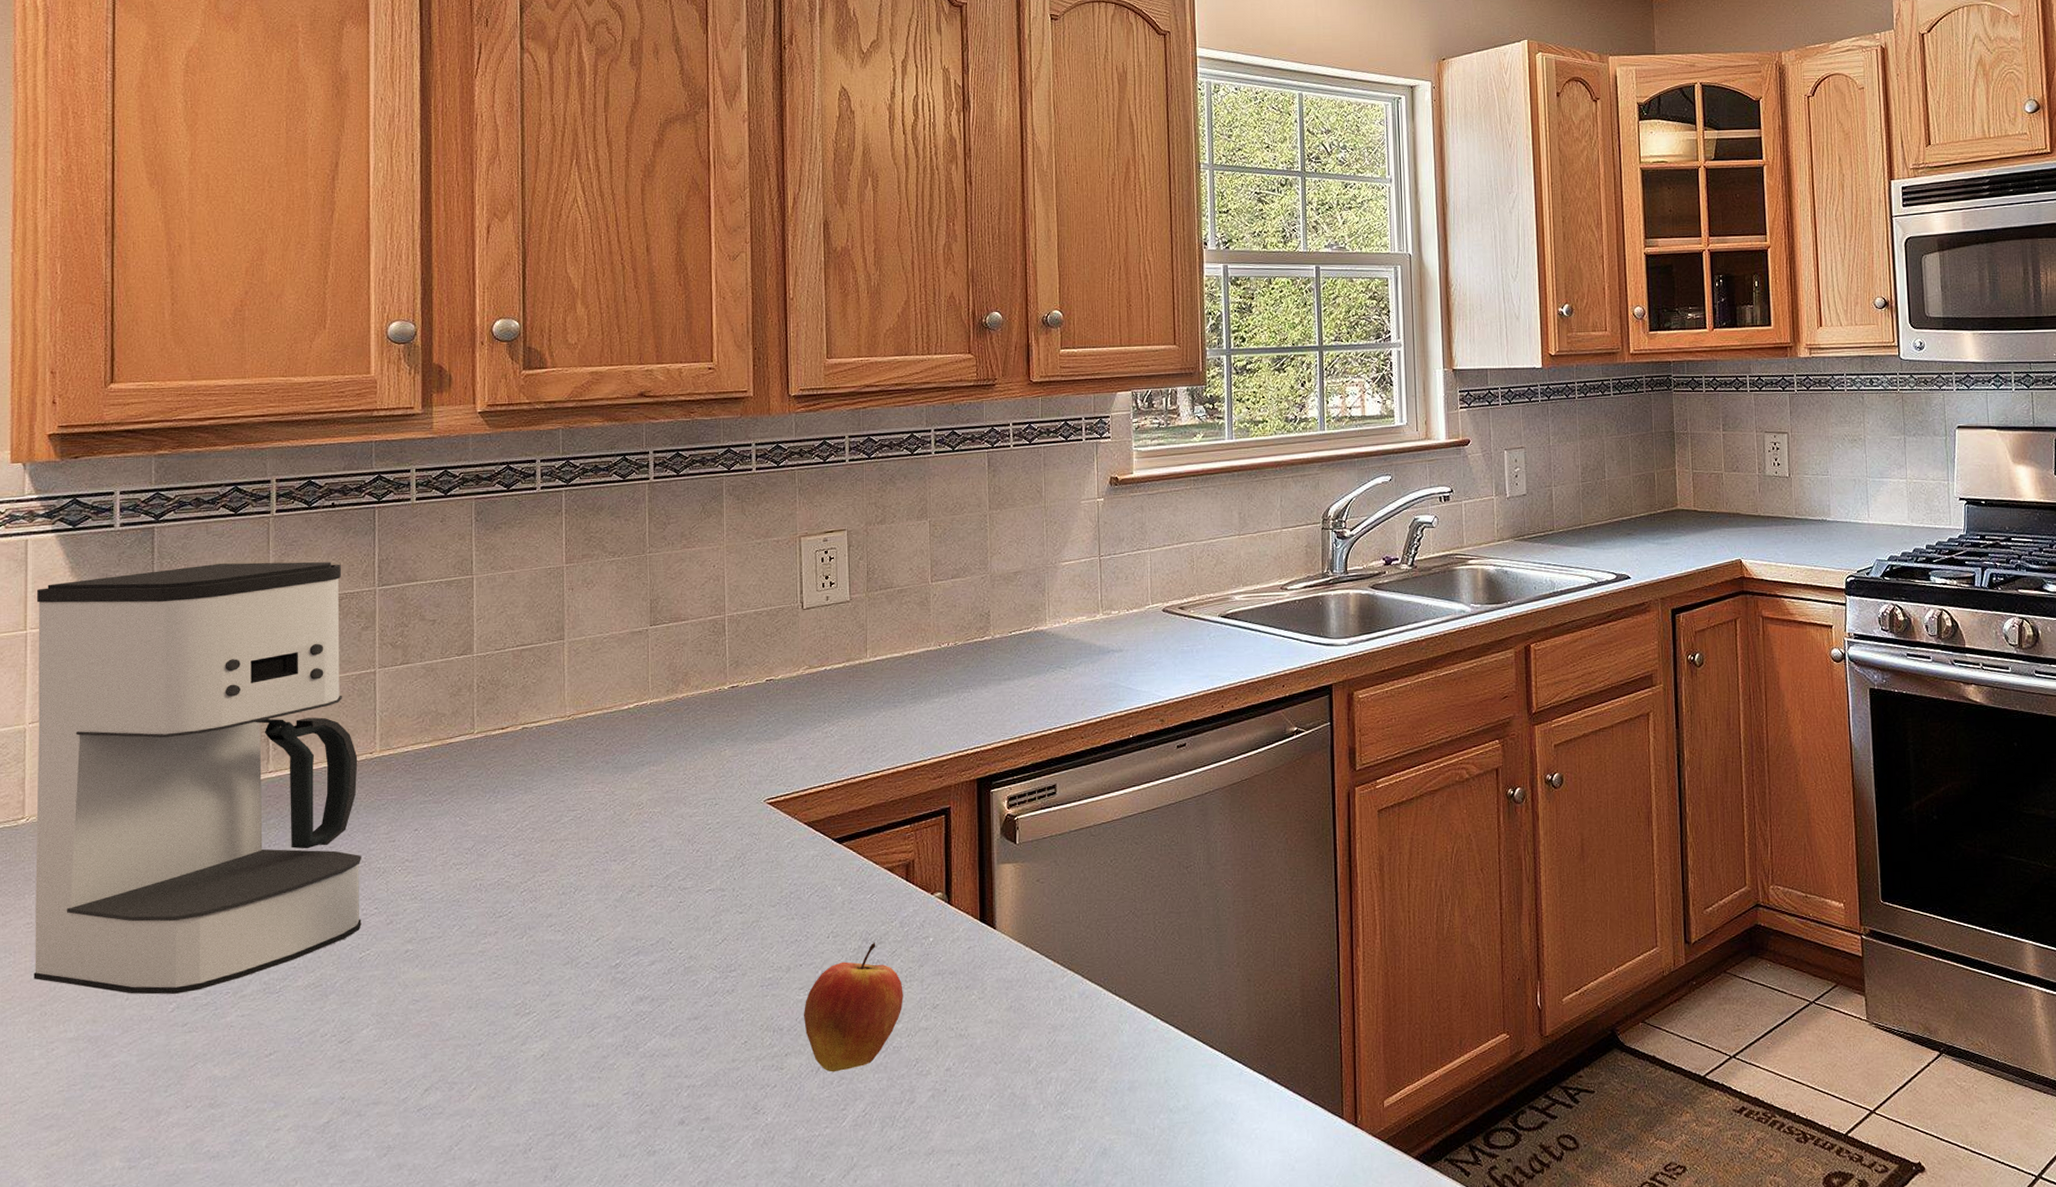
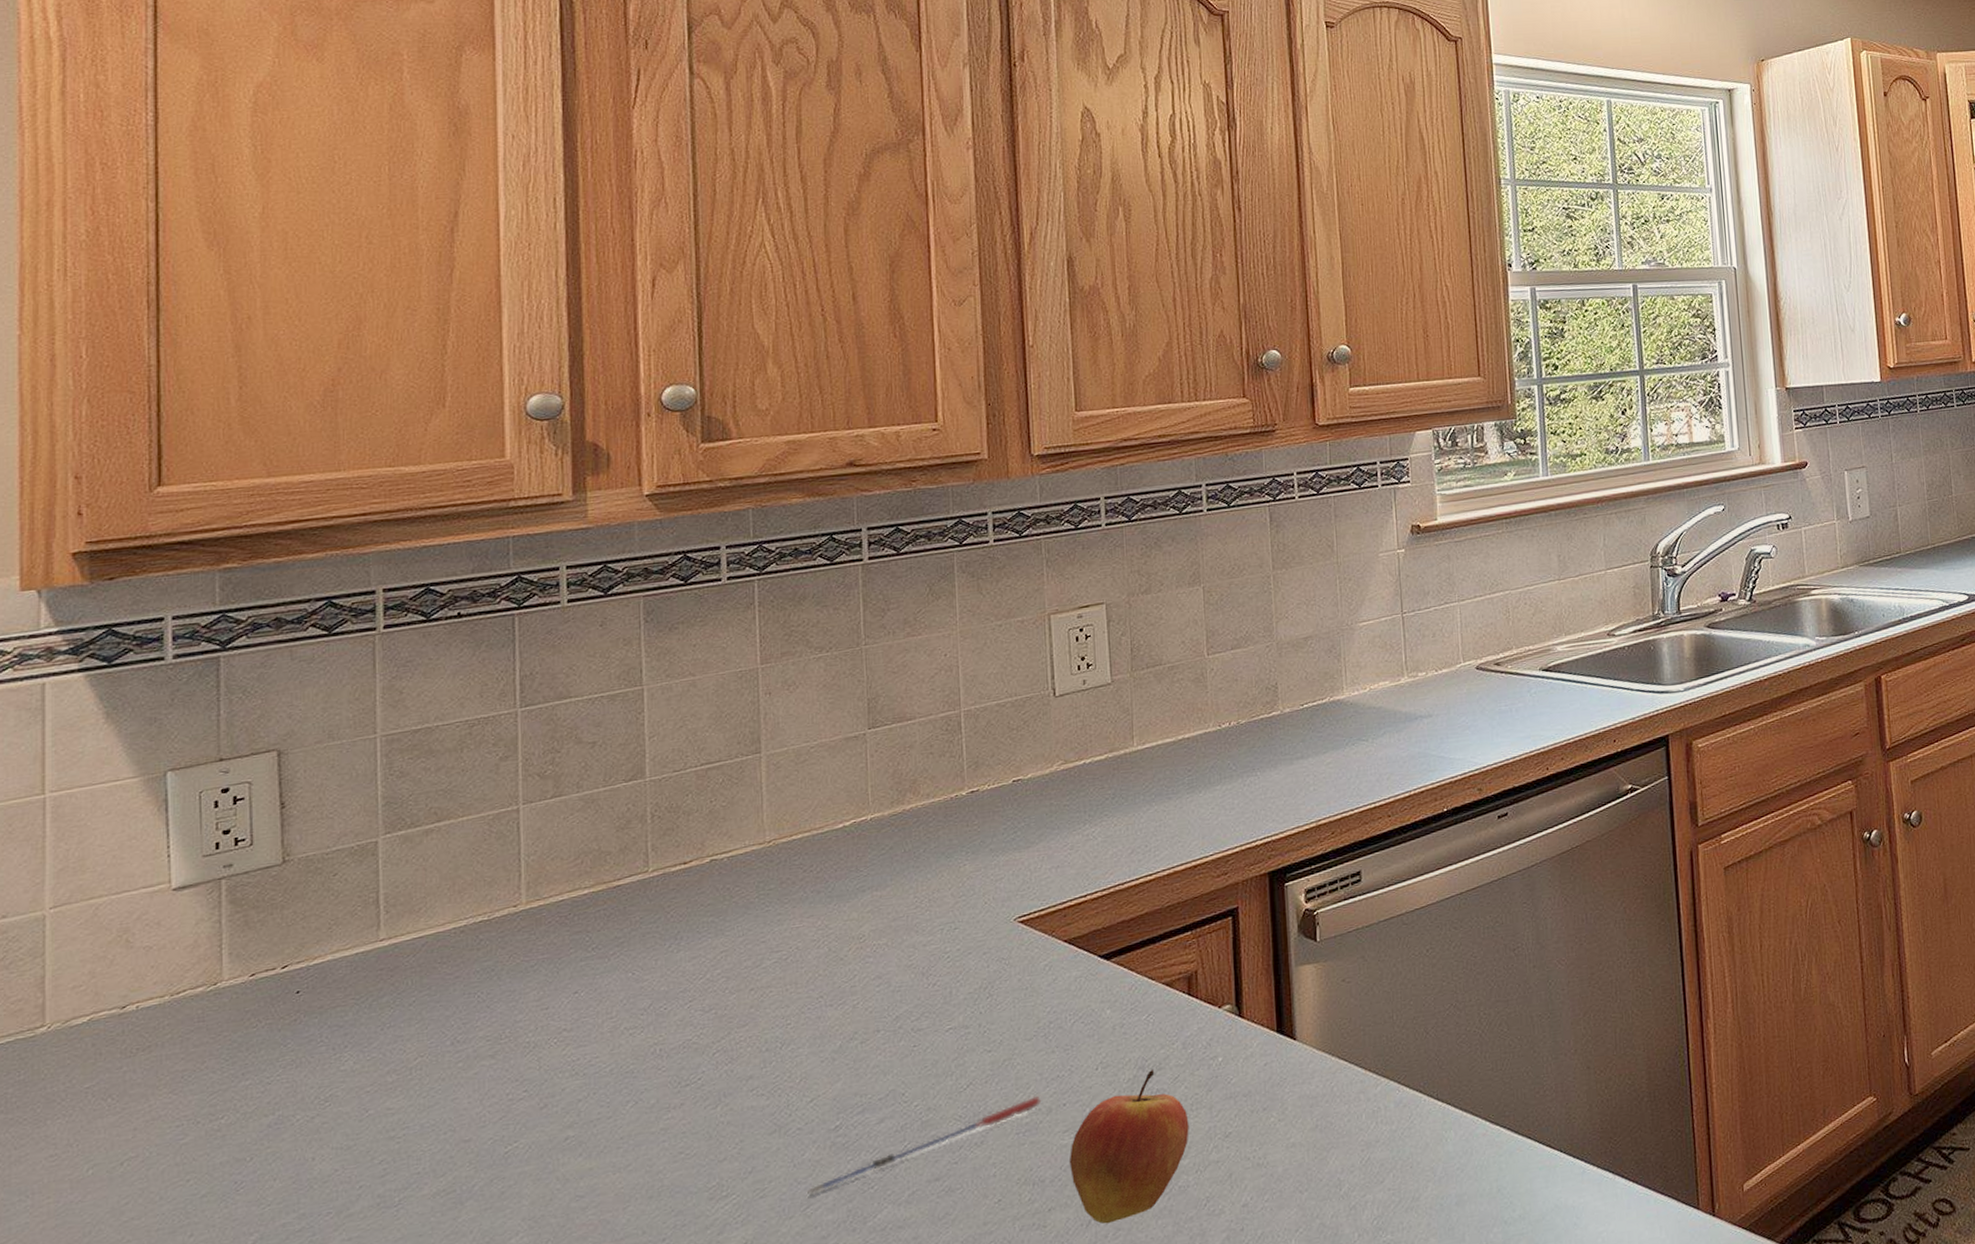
coffee maker: present [33,562,361,995] -> none [59,682,506,1229]
pen: none [592,955,783,1021] -> present [807,1095,1042,1196]

